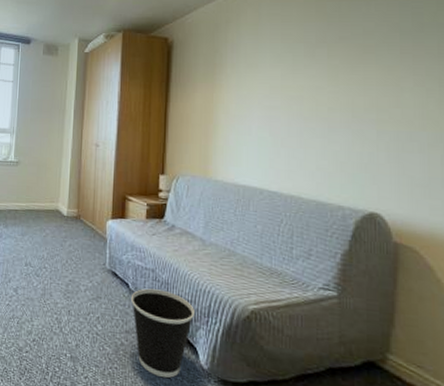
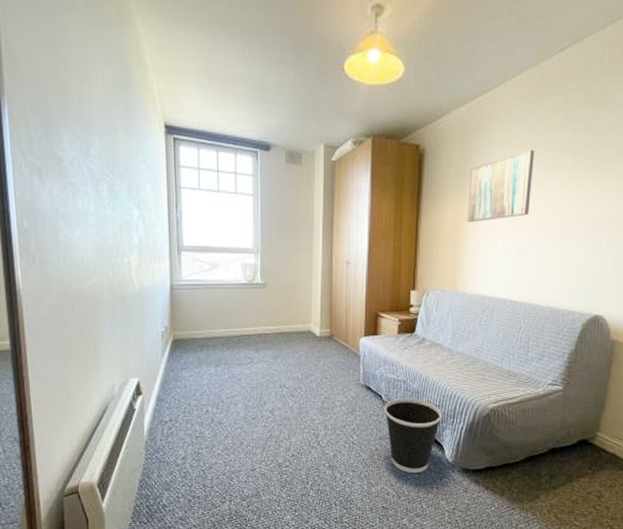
wall art: none [217,41,286,110] -> present [467,149,535,223]

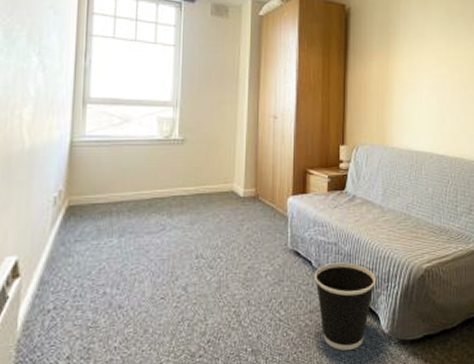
wall art: present [467,149,535,223] -> none [392,13,450,79]

